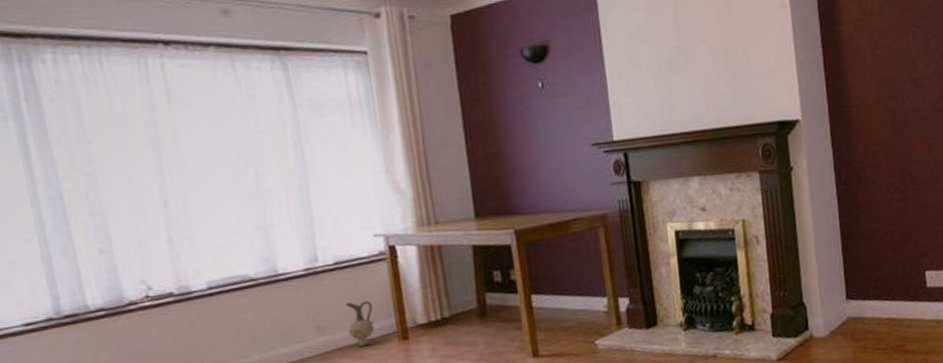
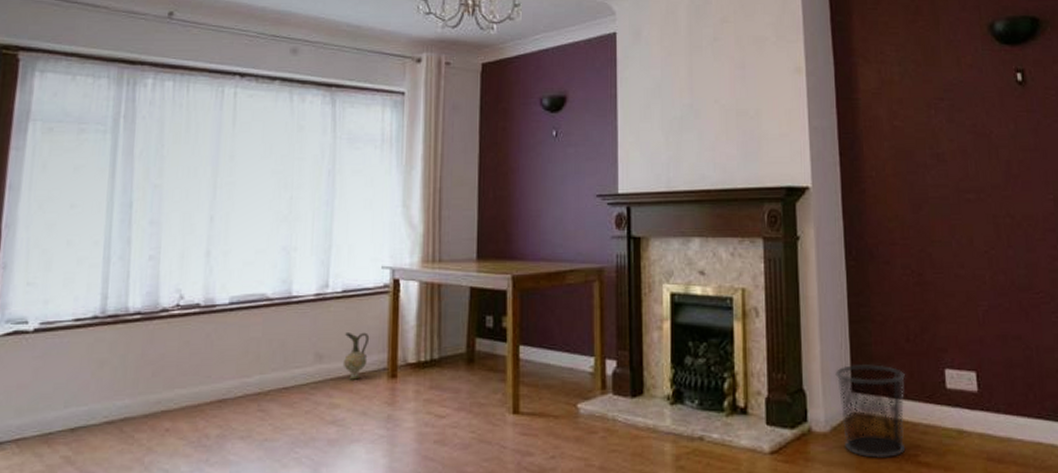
waste bin: none [831,274,893,353] -> present [835,364,905,458]

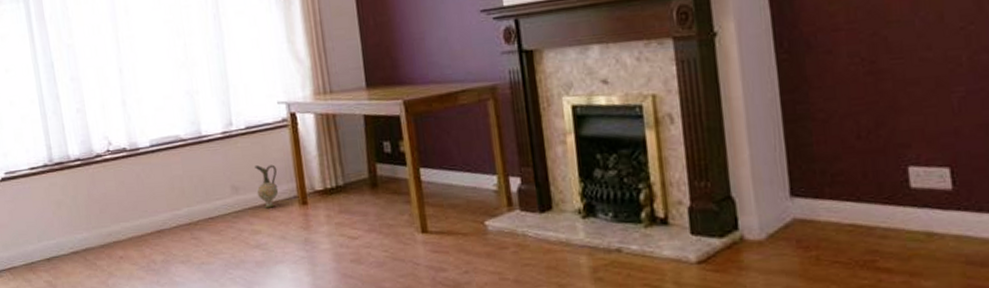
waste bin: present [835,364,905,458] -> none [769,166,858,265]

